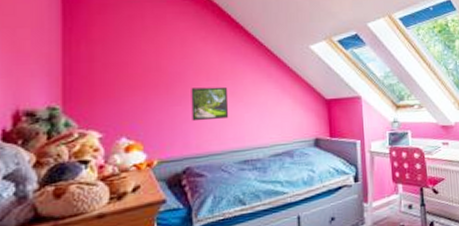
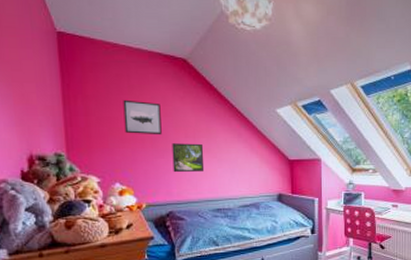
wall art: none [135,42,179,80] -> present [123,99,162,135]

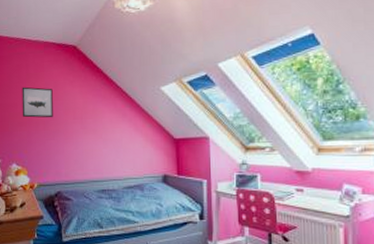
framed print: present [172,143,205,173] -> none [62,124,91,154]

